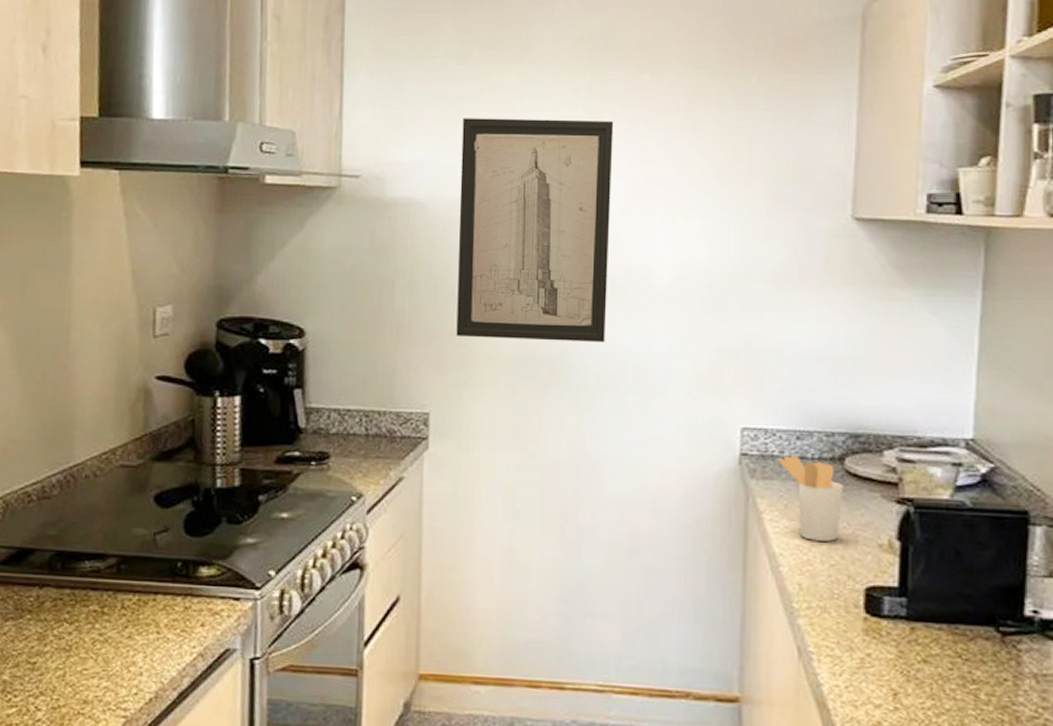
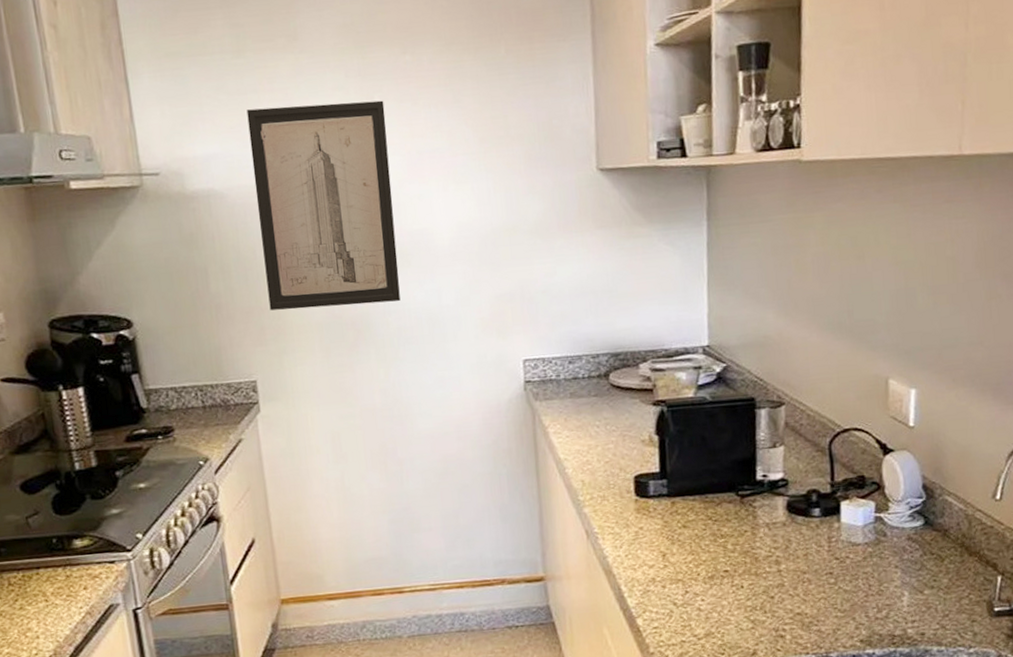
utensil holder: present [777,455,844,541] -> none [555,376,611,445]

